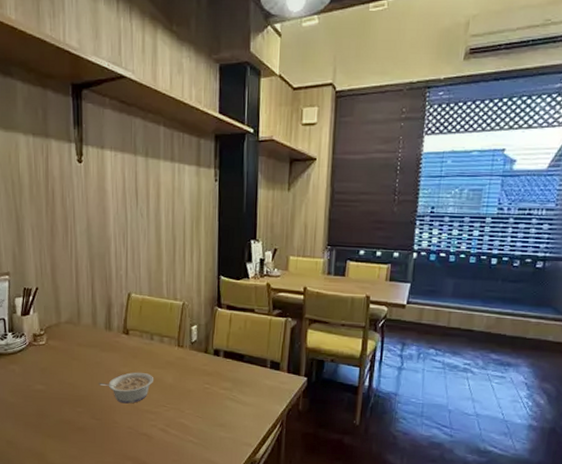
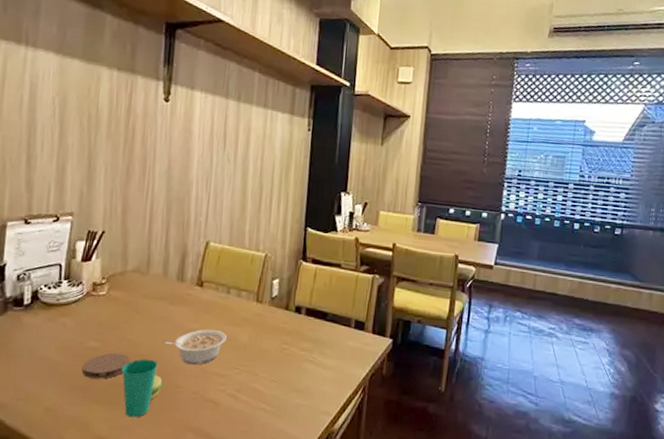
coaster: none [32,394,72,417] -> present [82,353,130,379]
cup: none [66,399,101,449] -> present [122,359,163,418]

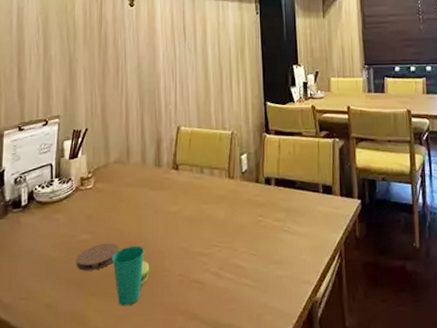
legume: present [162,329,227,365] -> none [147,209,204,247]

